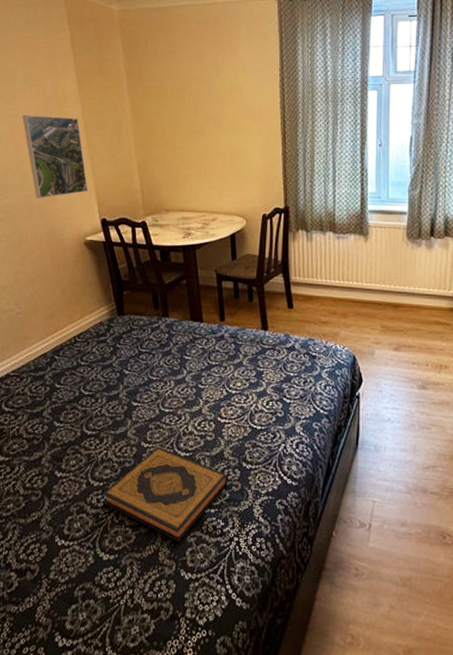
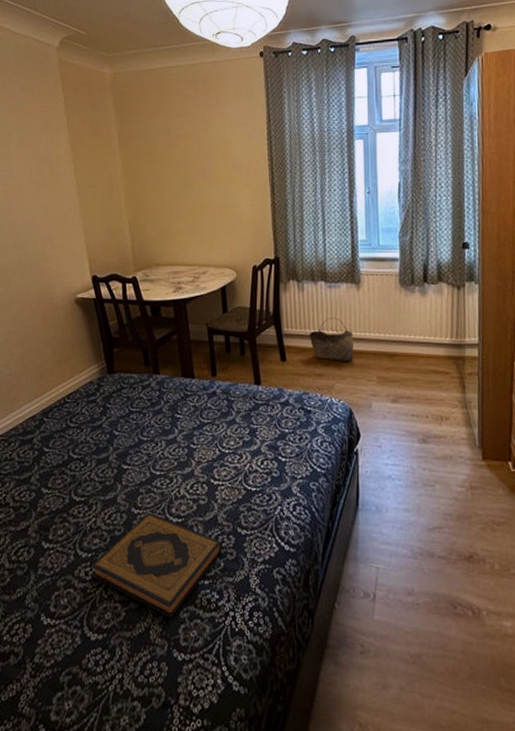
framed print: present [22,115,88,198] -> none [16,176,79,257]
basket: none [316,268,359,311] -> present [309,318,353,362]

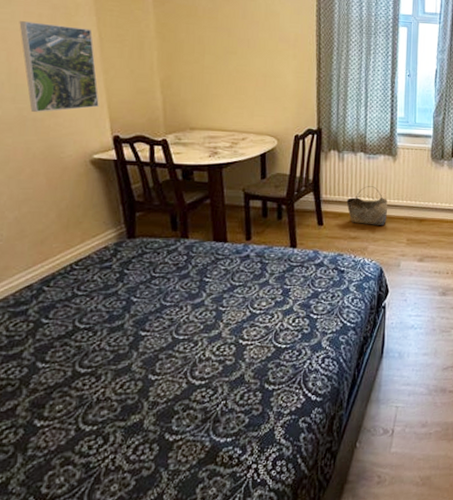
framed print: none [16,176,79,257] -> present [19,21,99,112]
hardback book: present [91,512,223,618] -> none [96,377,248,480]

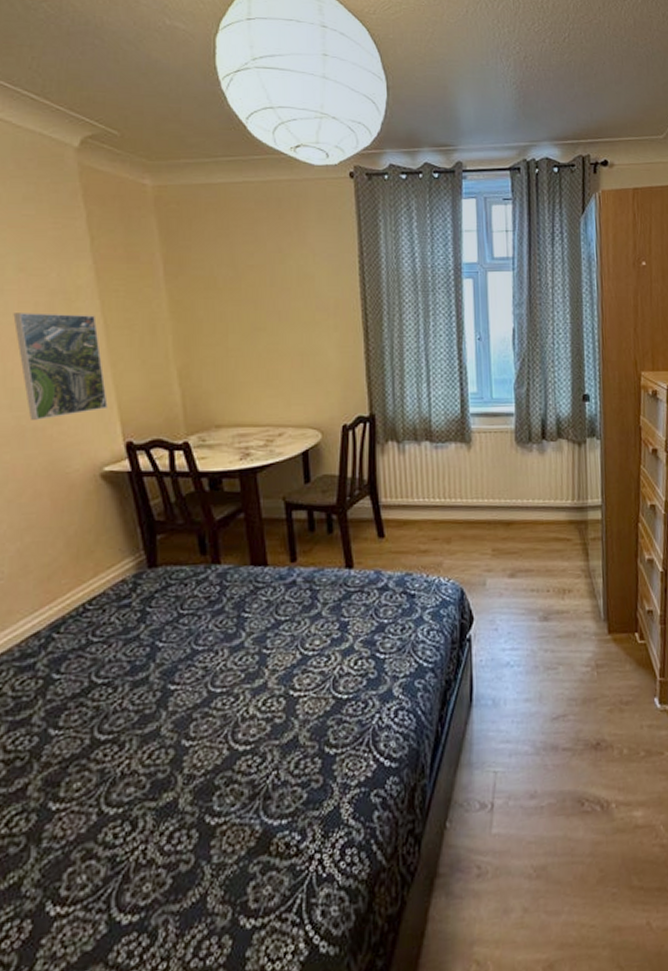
basket: present [346,186,387,226] -> none [412,483,464,534]

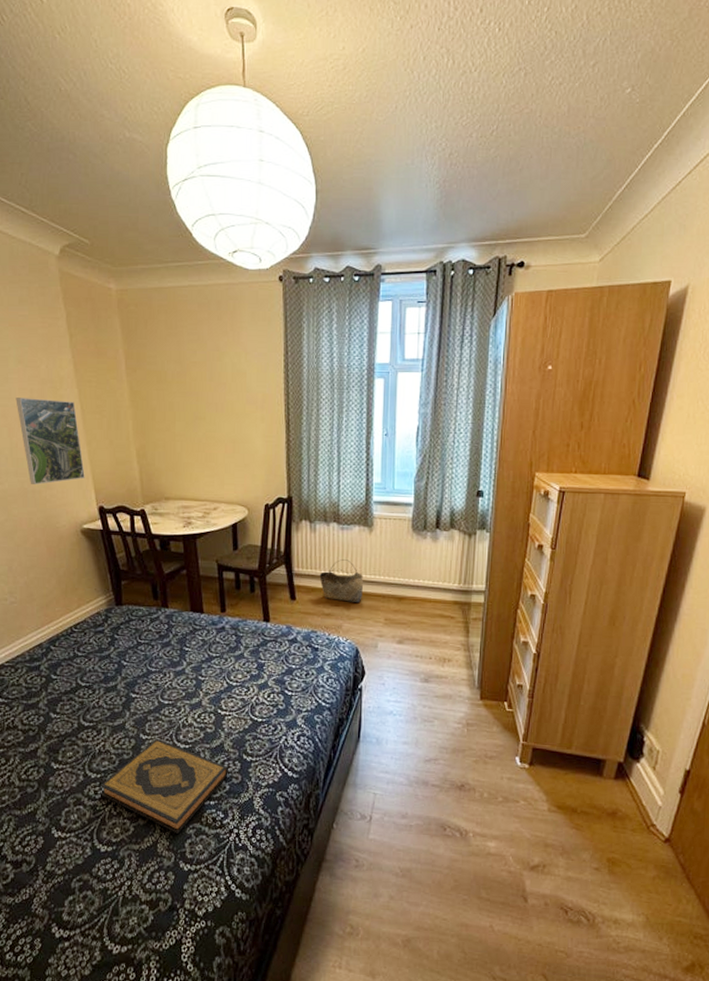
hardback book: none [122,742,305,876] -> present [100,738,228,834]
basket: none [412,483,464,534] -> present [319,559,363,604]

